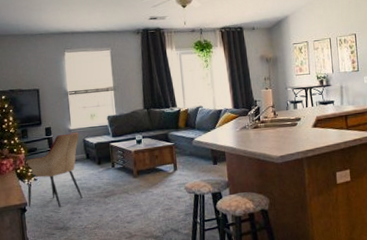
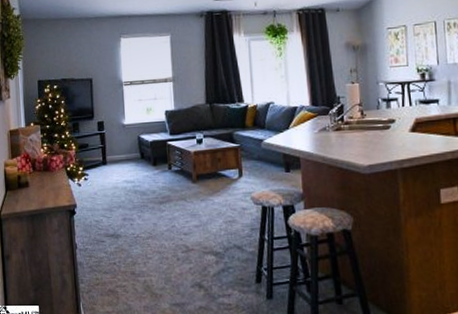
armchair: present [24,132,83,208] -> none [75,128,136,212]

